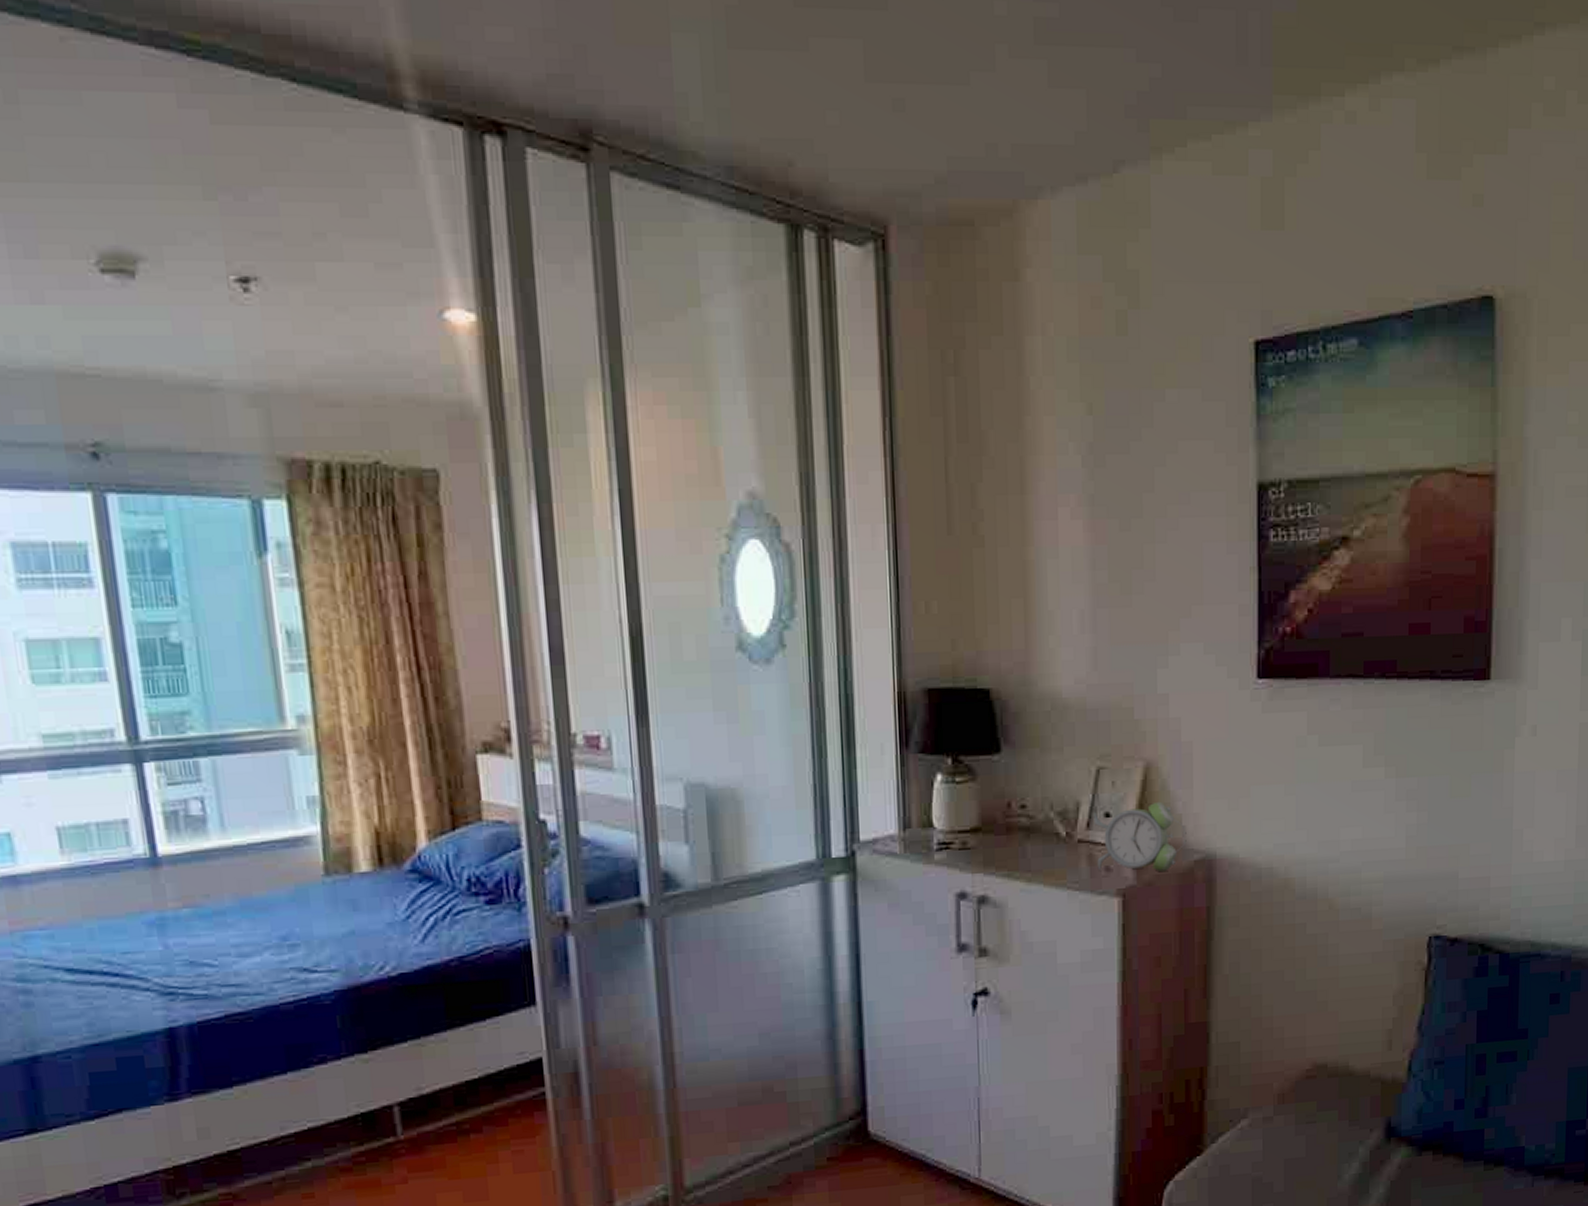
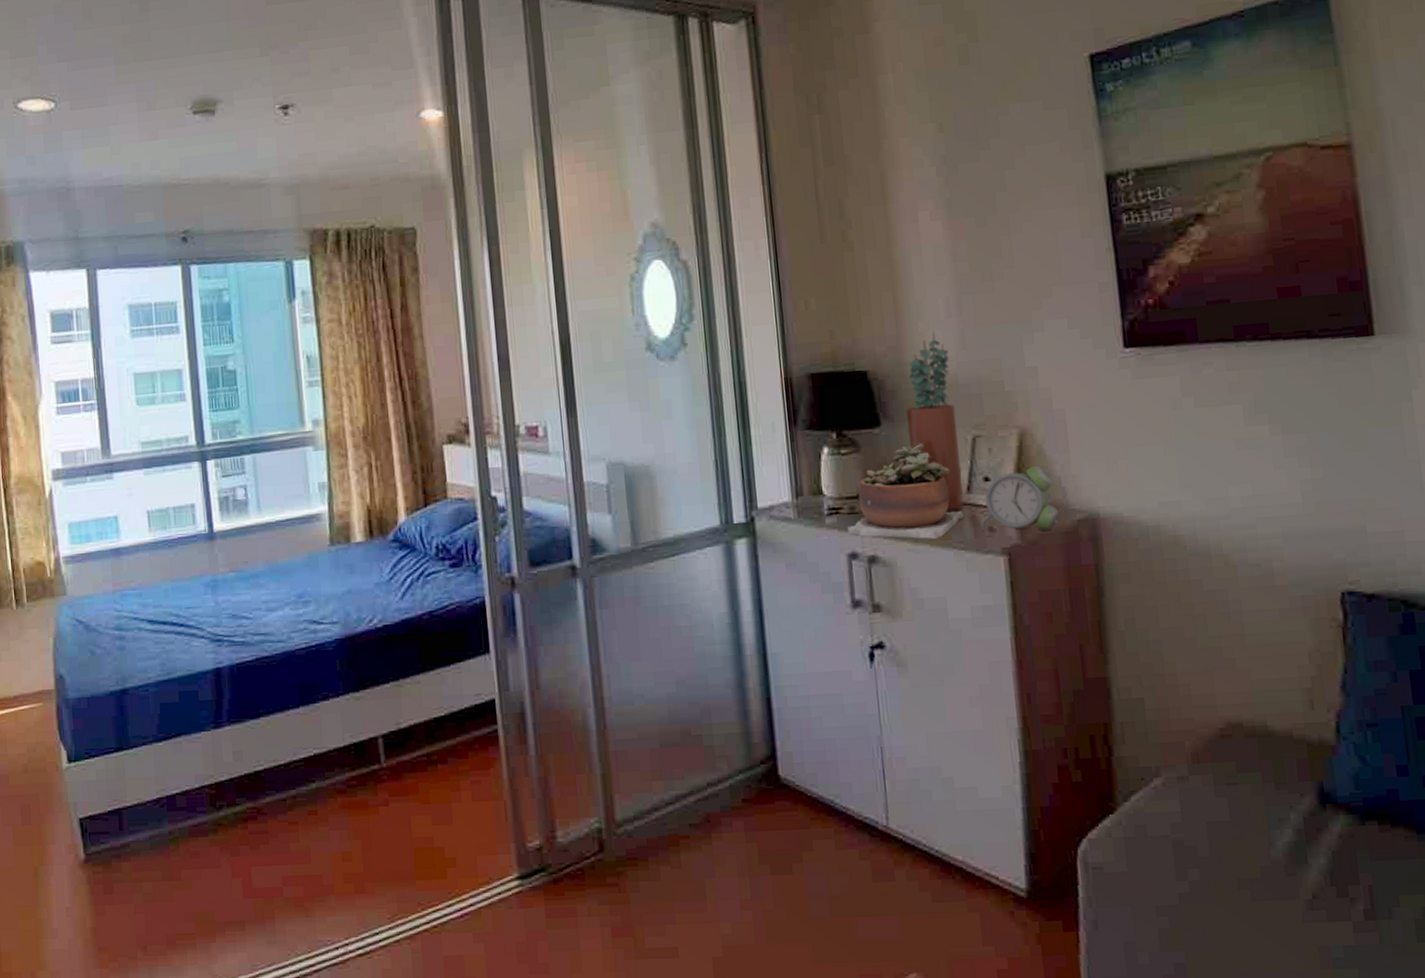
succulent plant: none [957,774,1082,879] -> present [847,444,965,539]
vase: none [1029,647,1082,850] -> present [906,331,964,513]

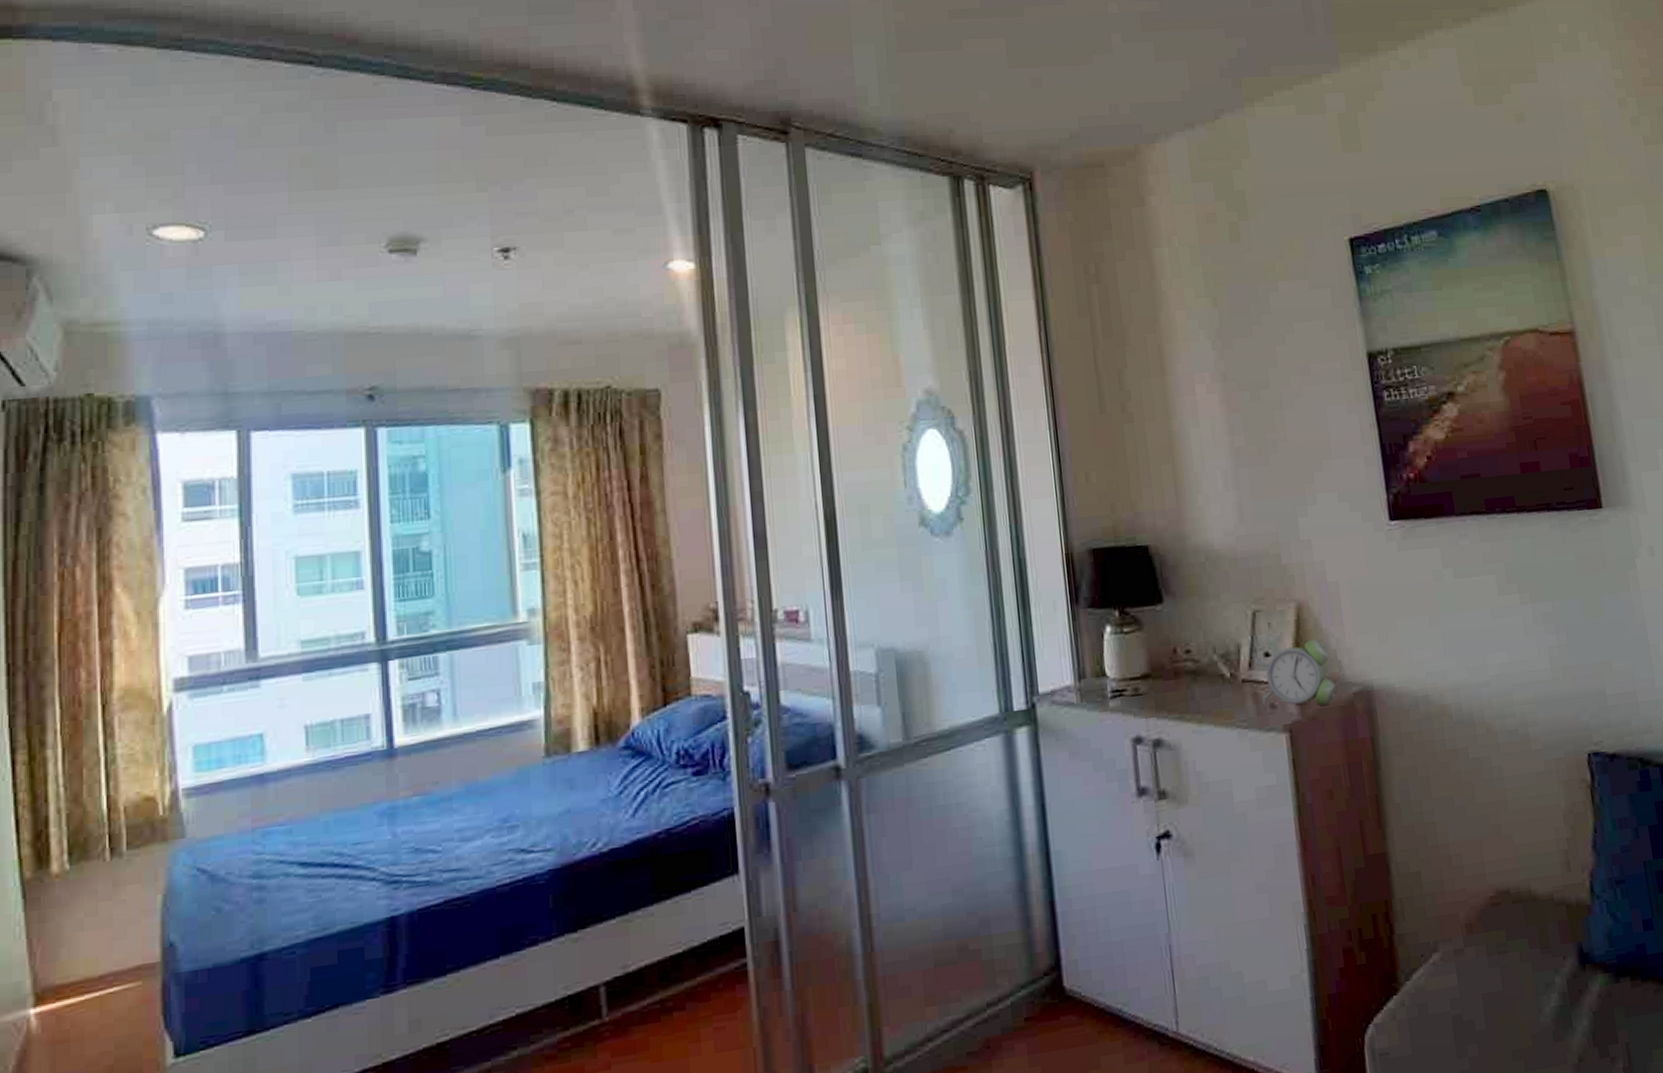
succulent plant: present [847,444,965,539] -> none [1131,620,1248,720]
vase: present [906,331,964,513] -> none [1187,504,1246,691]

